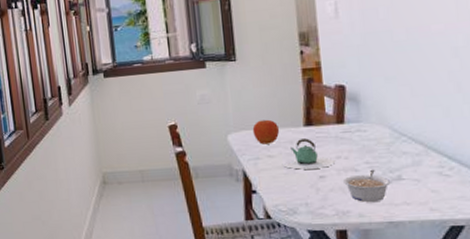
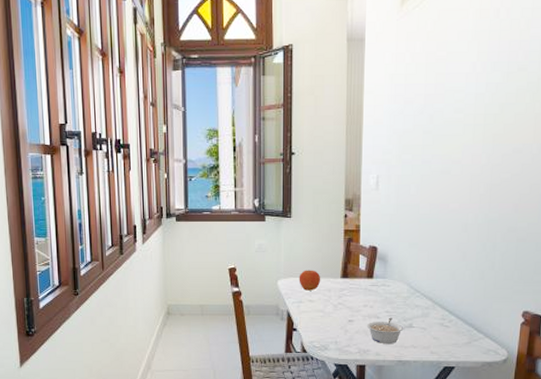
teapot: present [282,138,335,170] -> none [319,288,362,314]

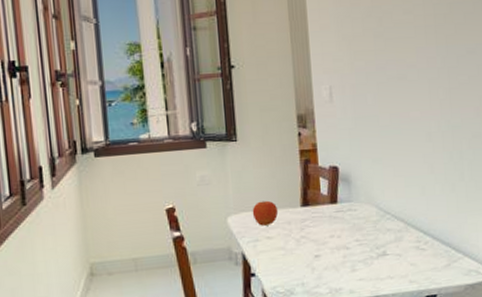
legume: present [366,317,404,343] -> none [335,246,378,279]

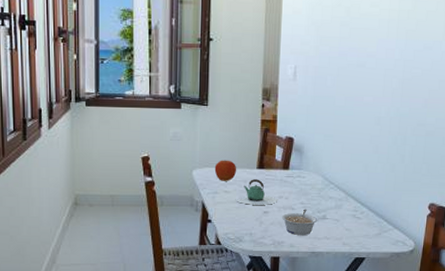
teapot: none [280,219,329,250] -> present [235,179,277,205]
legume: none [335,246,378,279] -> present [281,209,318,235]

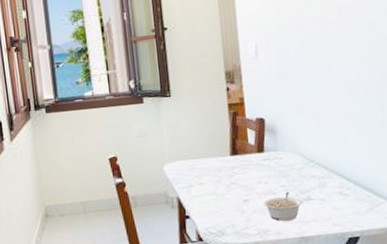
fruit: present [214,160,237,181] -> none [185,150,210,173]
teapot: present [235,179,277,205] -> none [212,166,256,195]

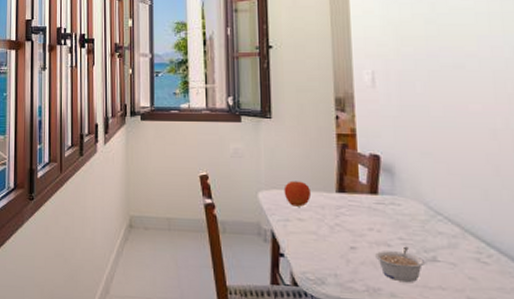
fruit: none [185,150,210,173] -> present [283,180,312,207]

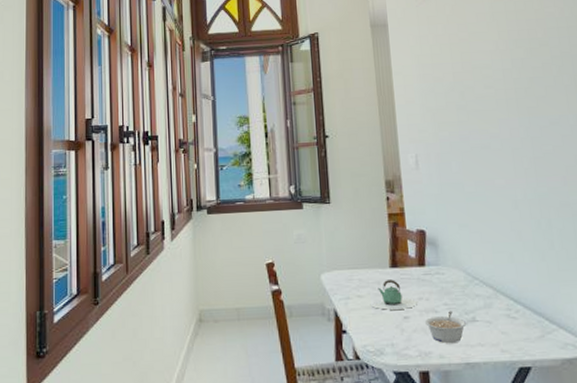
fruit: present [283,180,312,207] -> none [343,260,369,285]
teapot: none [312,205,367,239] -> present [370,280,417,310]

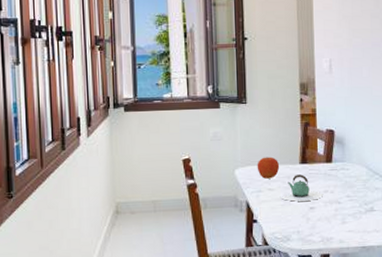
fruit: none [343,260,369,285] -> present [257,156,280,179]
legume: present [424,310,467,343] -> none [328,202,366,230]

